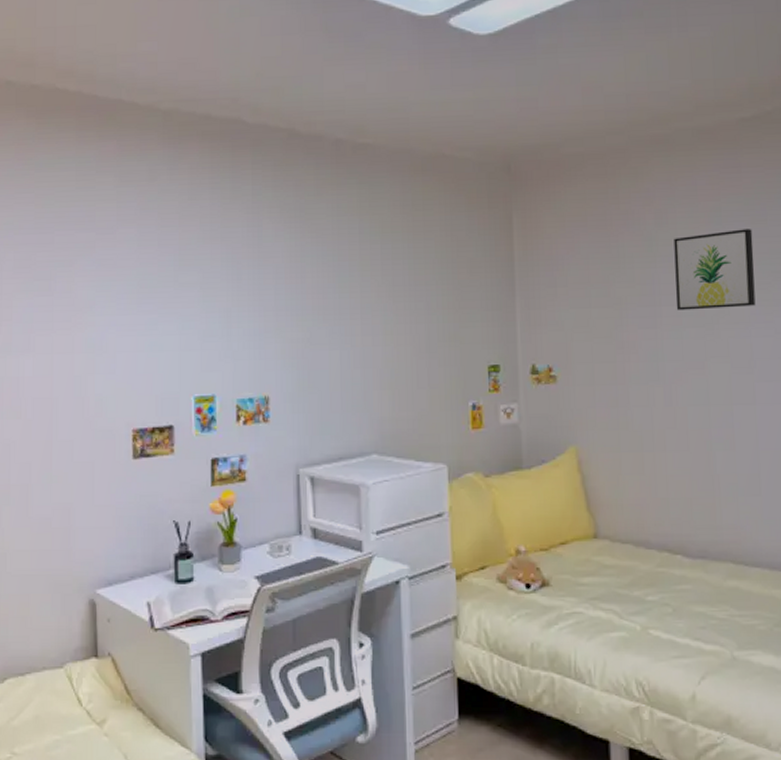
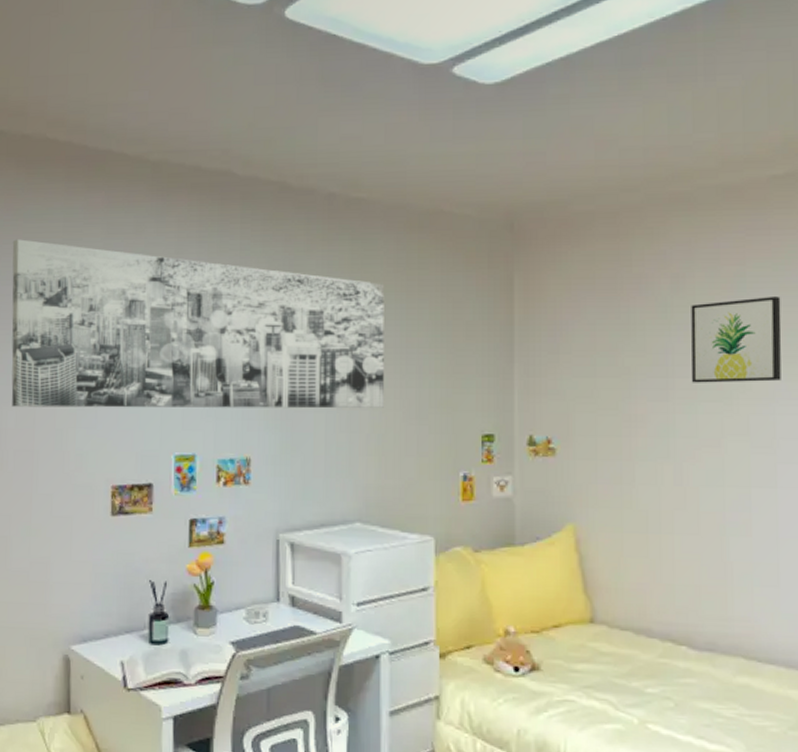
wall art: none [24,188,396,355] -> present [11,239,385,409]

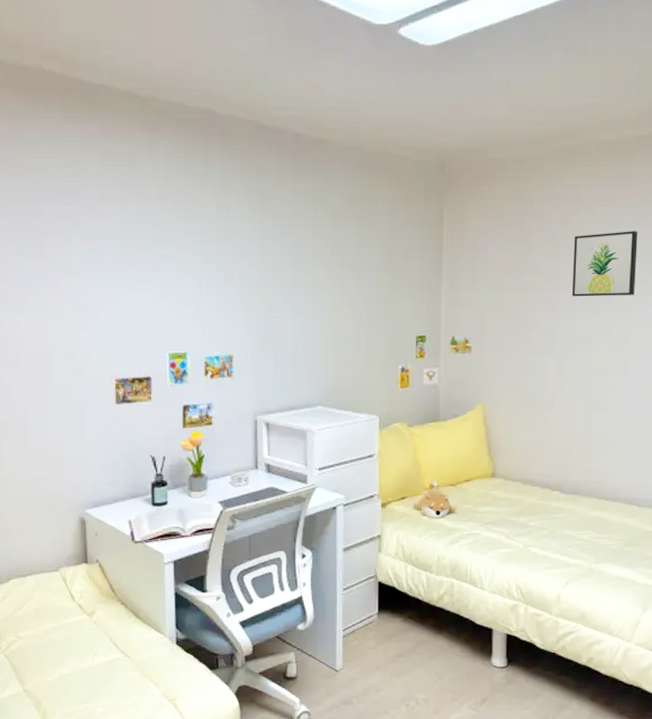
wall art: present [11,239,385,409] -> none [15,163,342,315]

